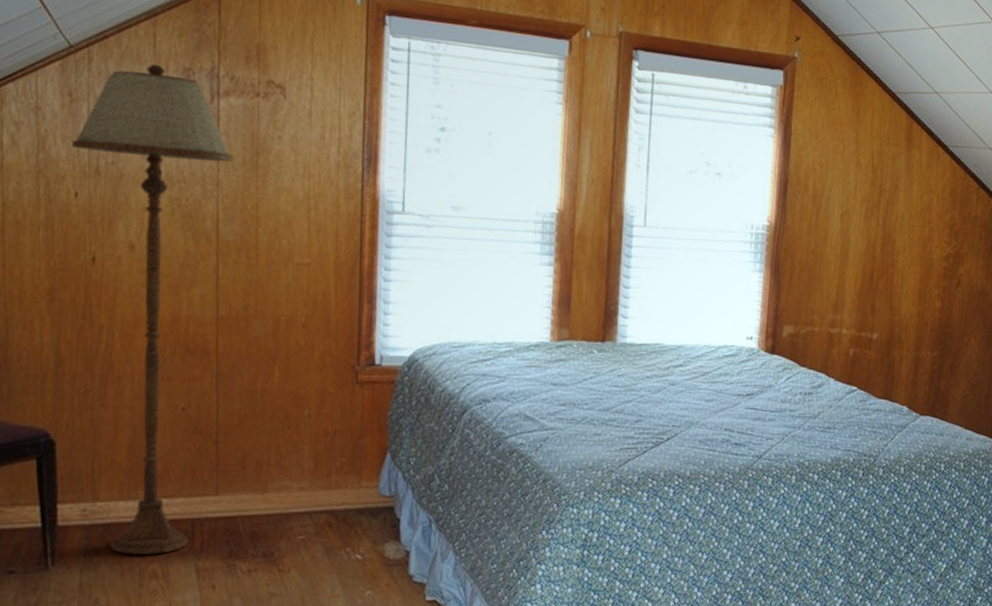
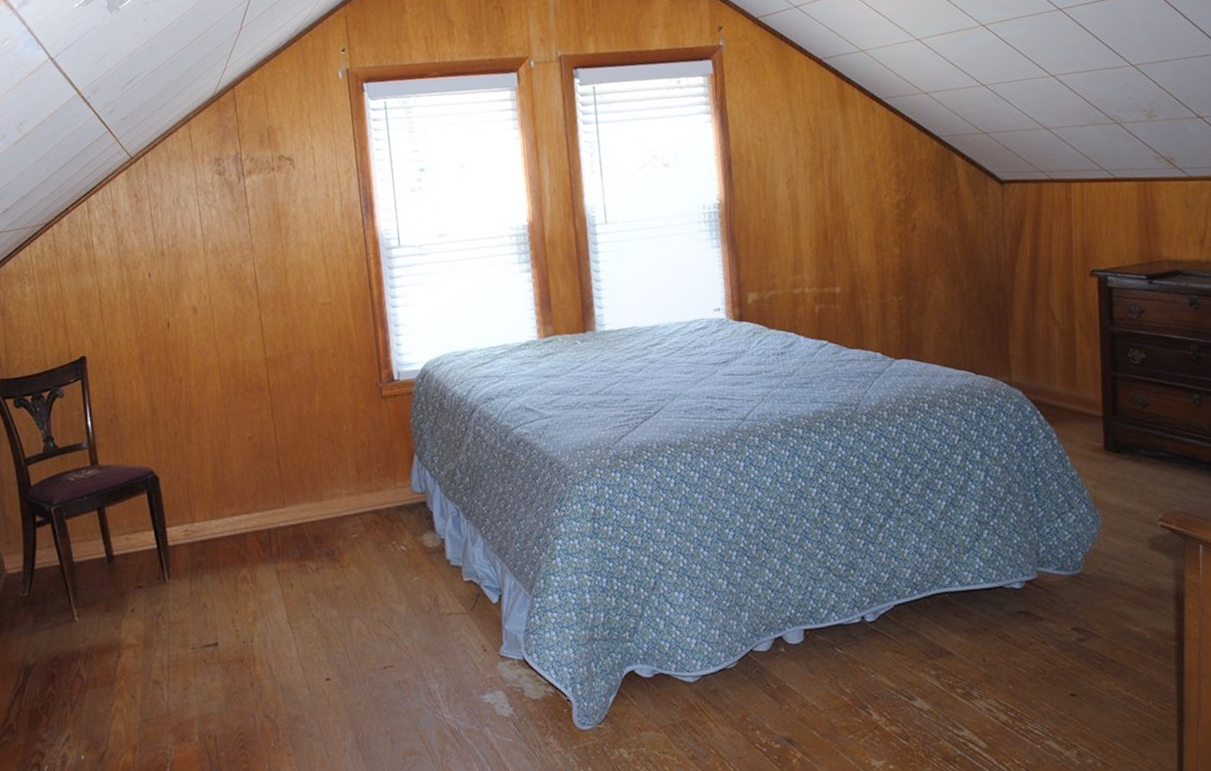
floor lamp: present [72,64,234,554] -> none [142,159,268,564]

